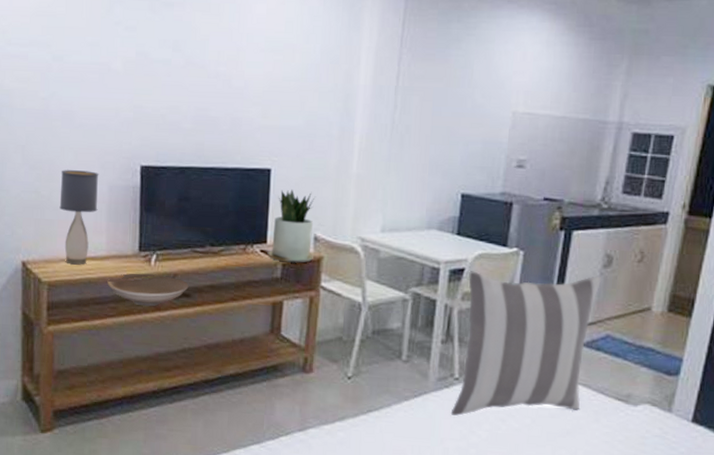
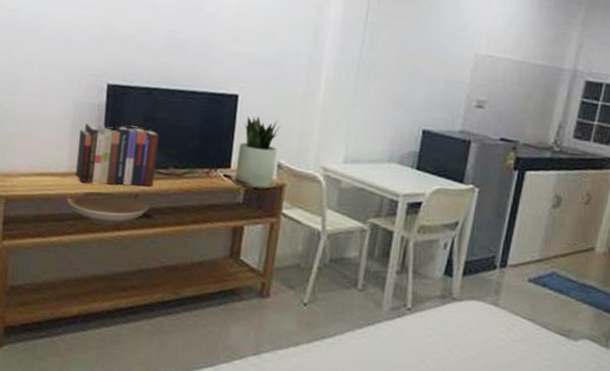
table lamp: present [59,170,99,265] -> none [21,83,64,180]
books: none [114,205,194,266] -> present [75,122,160,187]
pillow: present [450,271,602,416] -> none [401,205,551,345]

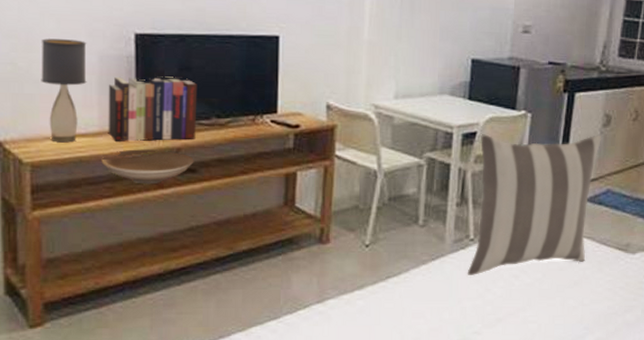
table lamp: none [21,83,64,180] -> present [41,38,87,143]
planter: present [230,116,281,190] -> none [278,57,328,133]
pillow: none [401,205,551,345] -> present [467,134,602,275]

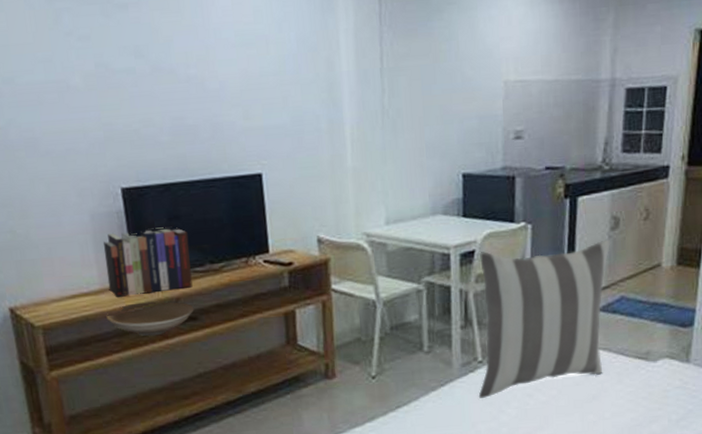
table lamp: present [41,38,87,143] -> none [35,201,83,304]

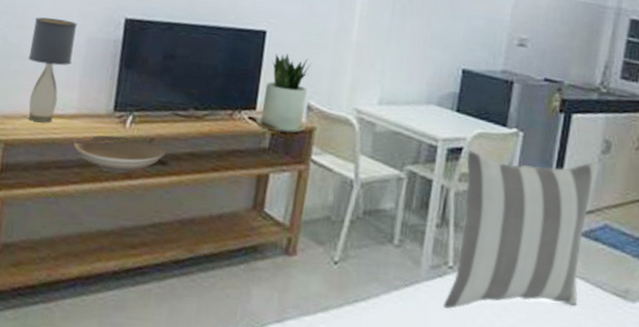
table lamp: none [35,201,83,304] -> present [28,17,78,123]
books: present [103,227,193,297] -> none [84,59,180,130]
planter: none [271,192,321,270] -> present [255,54,311,134]

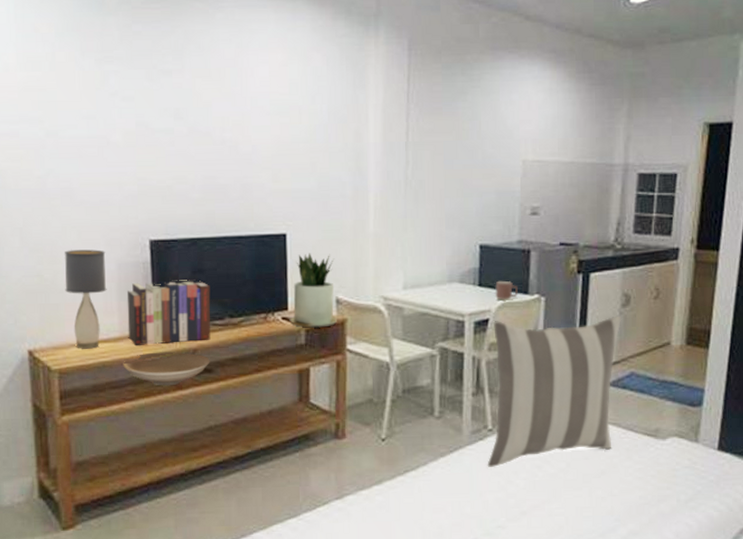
books: none [84,59,180,130] -> present [127,280,211,345]
mug: none [472,108,497,132] -> present [495,280,519,302]

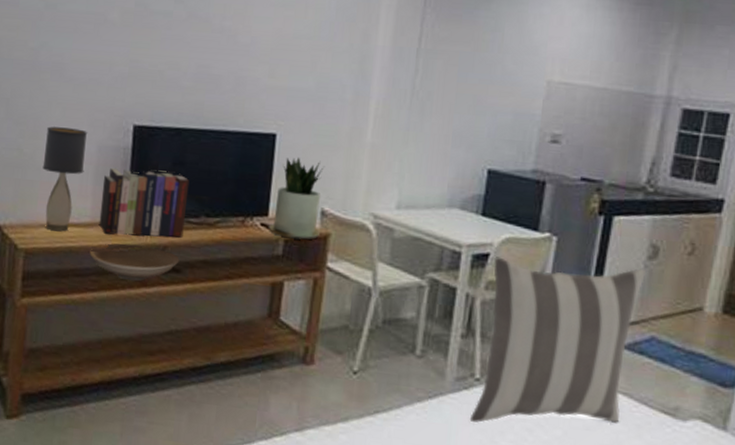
mug: present [495,280,519,302] -> none [500,212,527,236]

